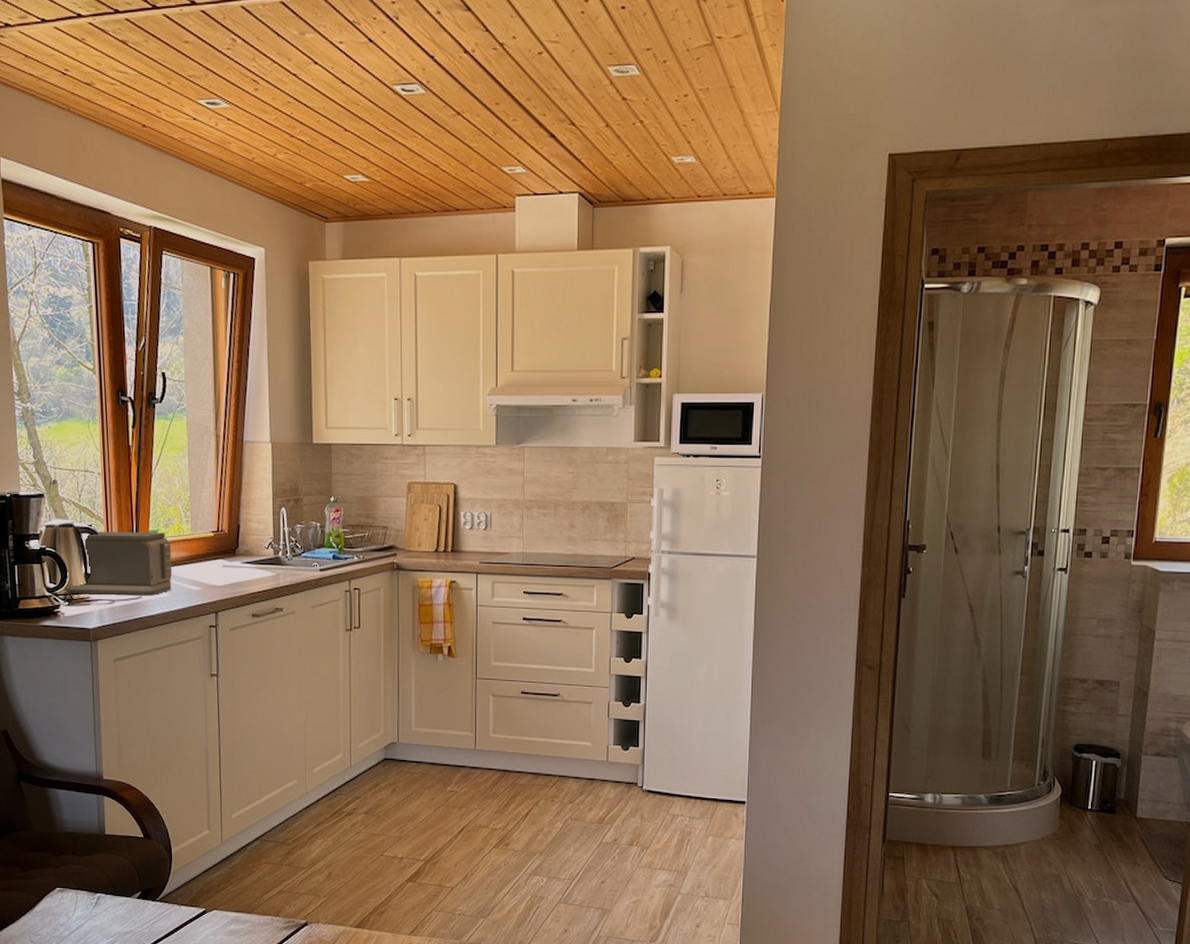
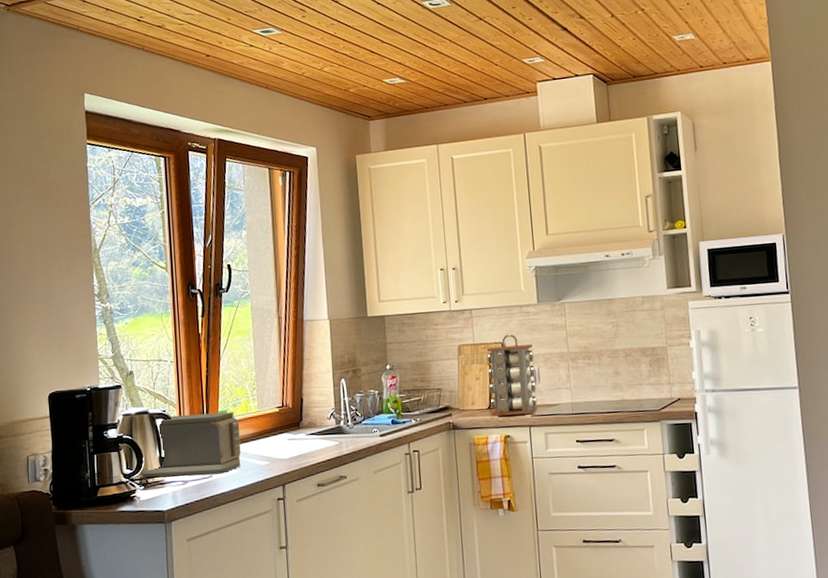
spice rack: none [437,475,487,561] -> present [486,334,538,417]

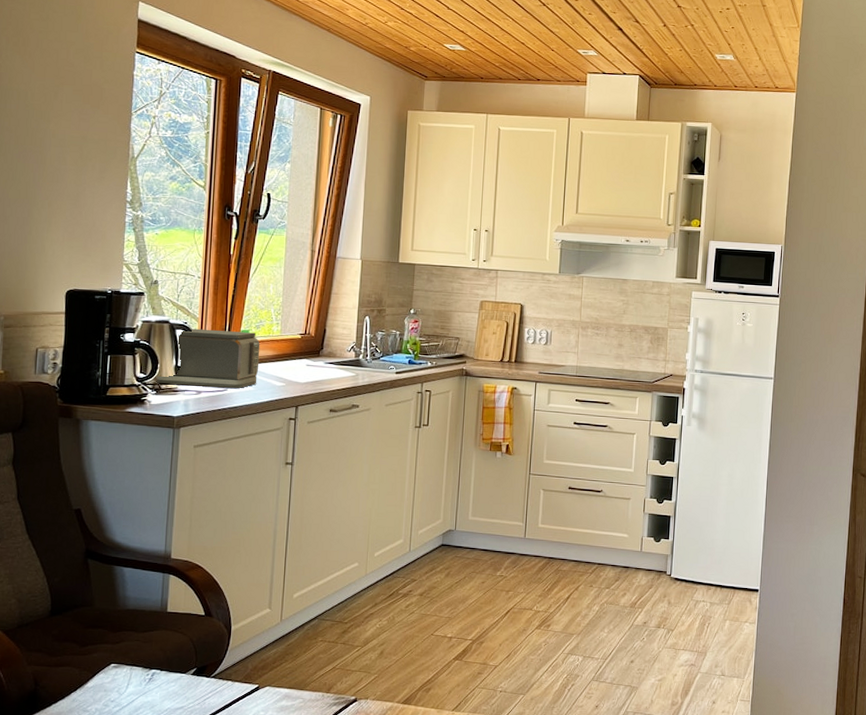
spice rack: present [486,334,538,417] -> none [503,297,549,372]

